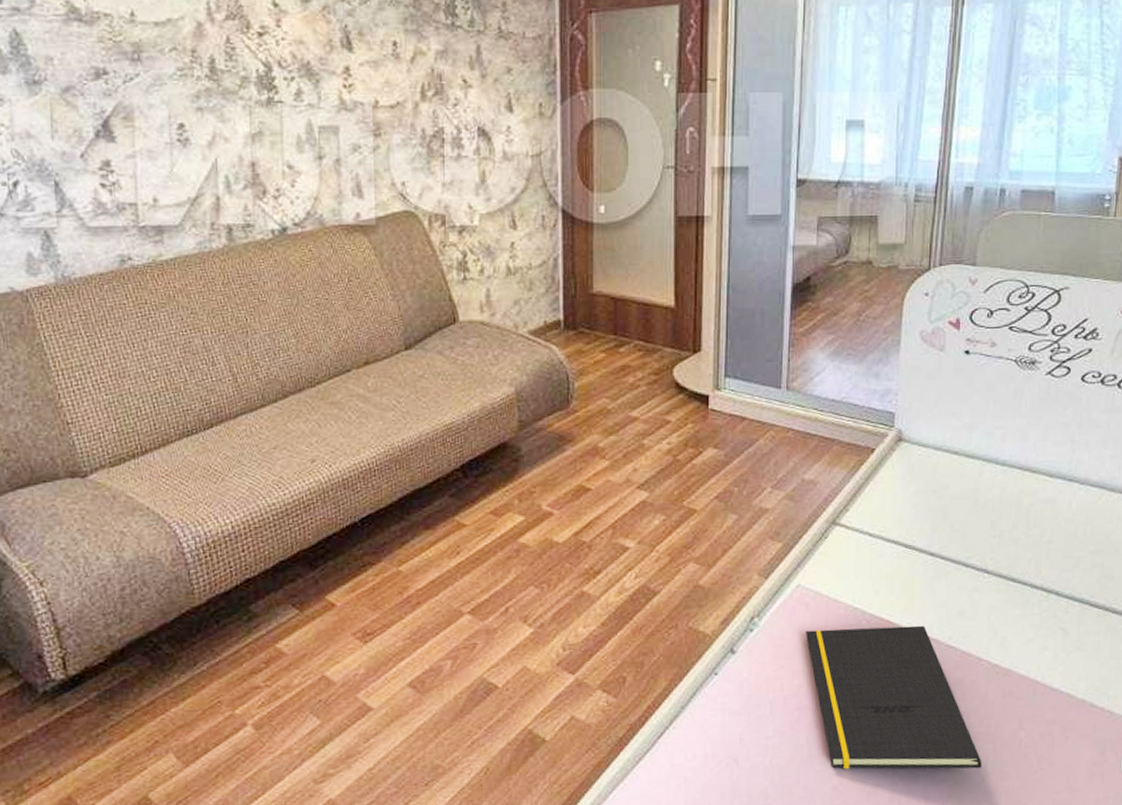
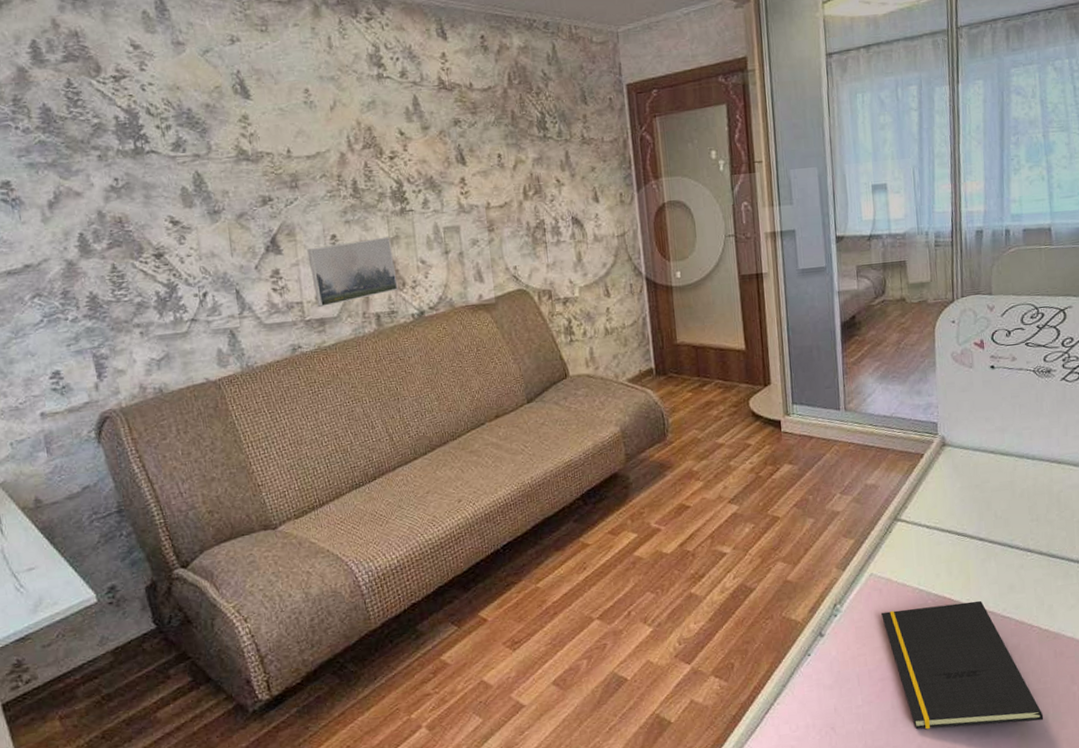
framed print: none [147,131,257,213] -> present [307,236,398,308]

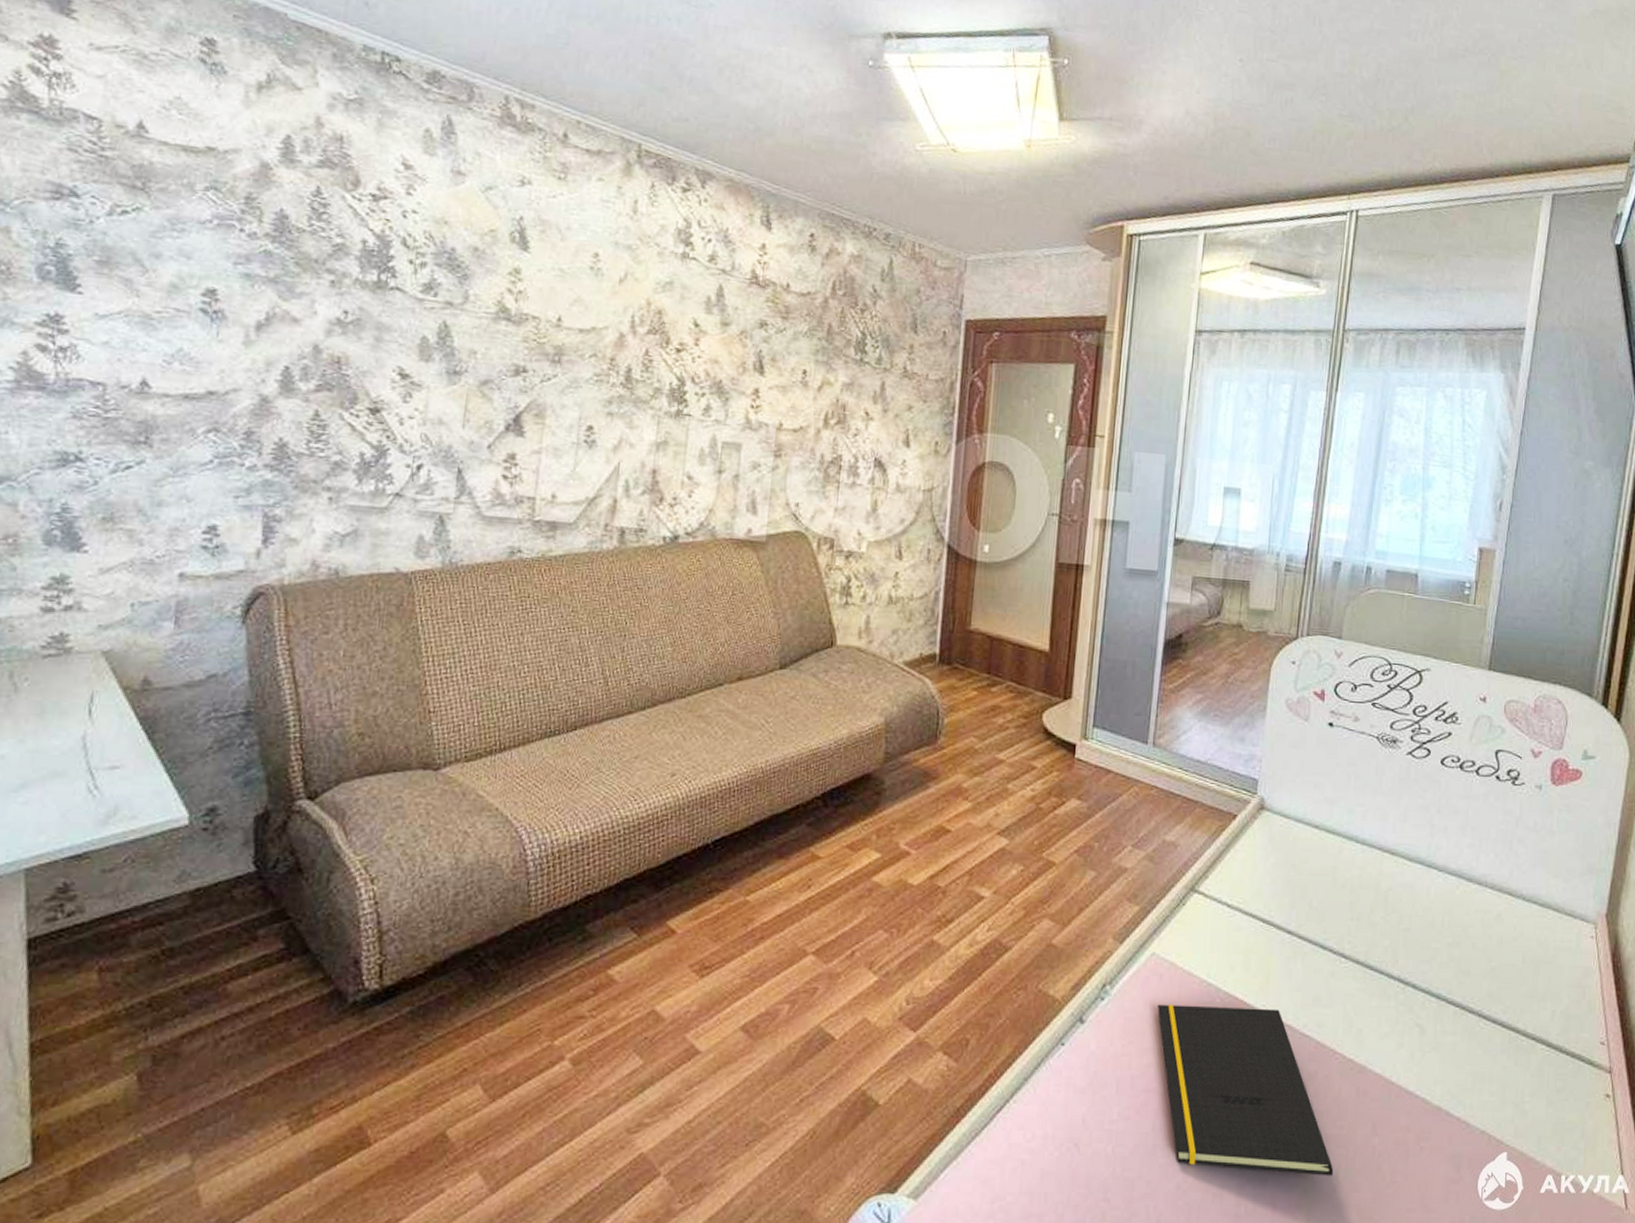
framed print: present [307,236,398,308] -> none [552,436,657,509]

